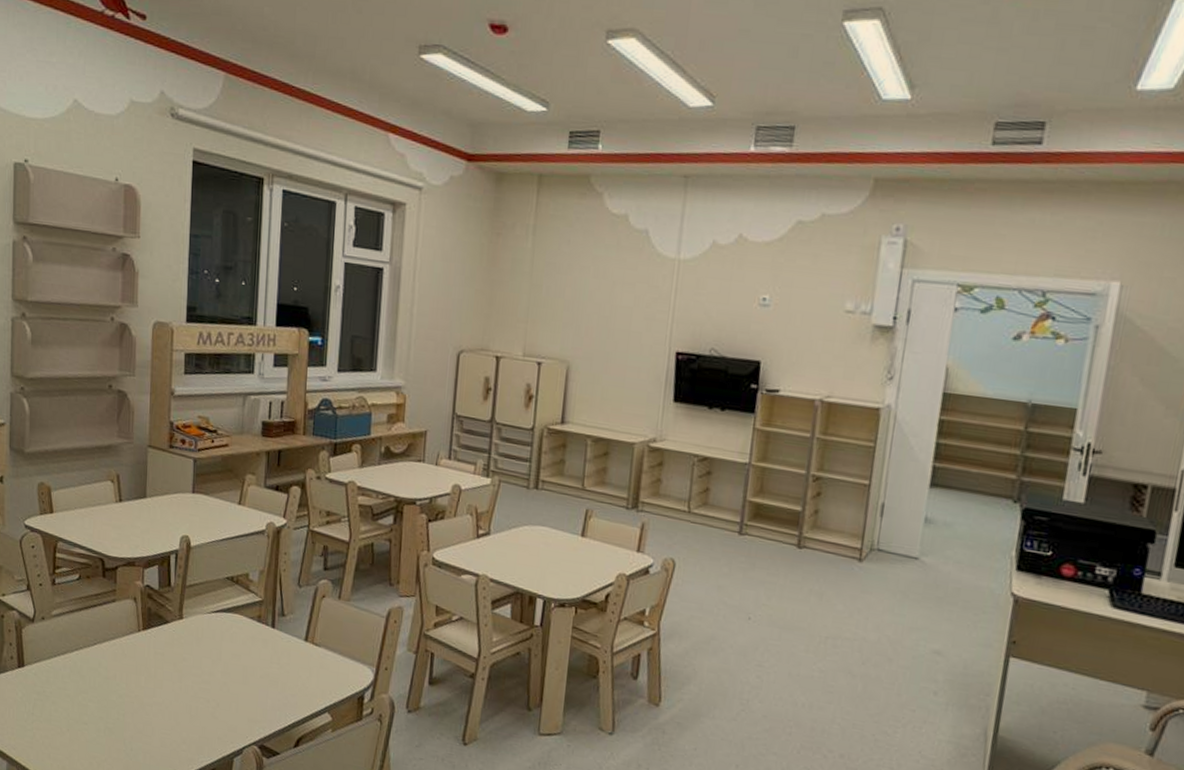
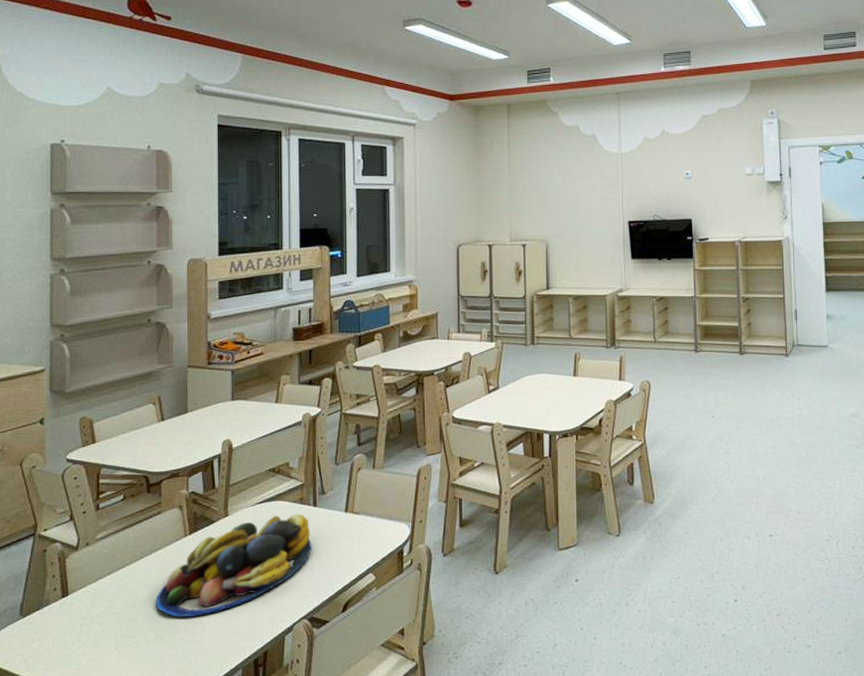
fruit bowl: none [108,629,267,718] -> present [156,514,312,617]

